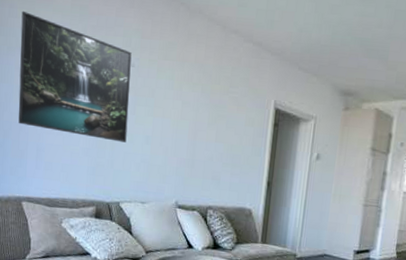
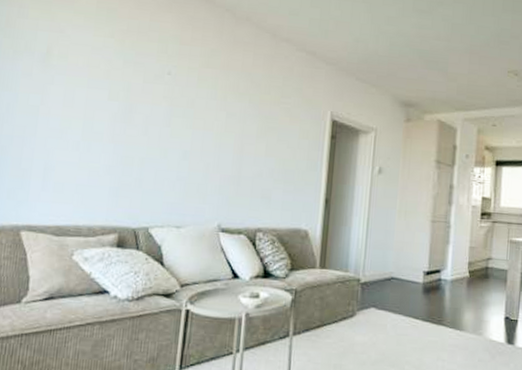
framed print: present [18,10,132,143] -> none [22,11,168,158]

